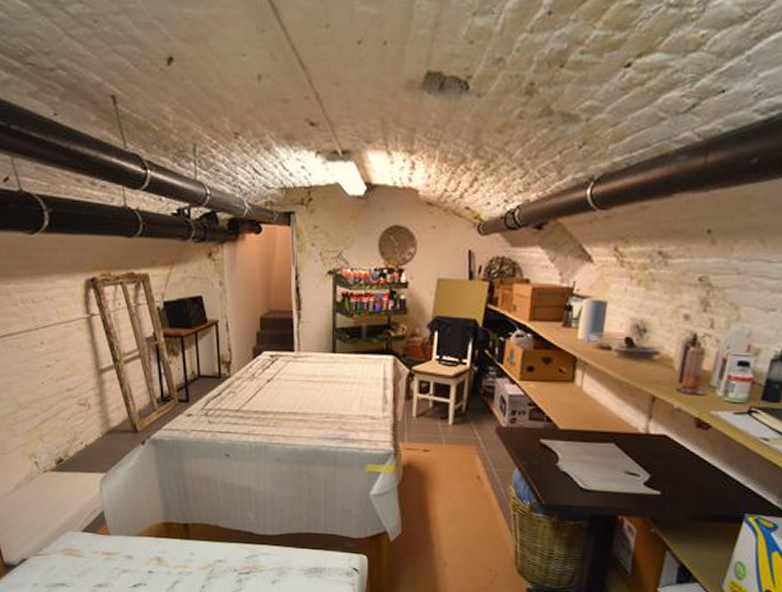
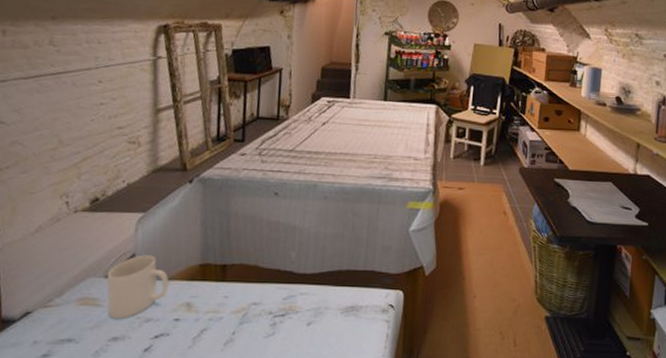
mug: none [82,512,140,569] -> present [106,255,170,320]

